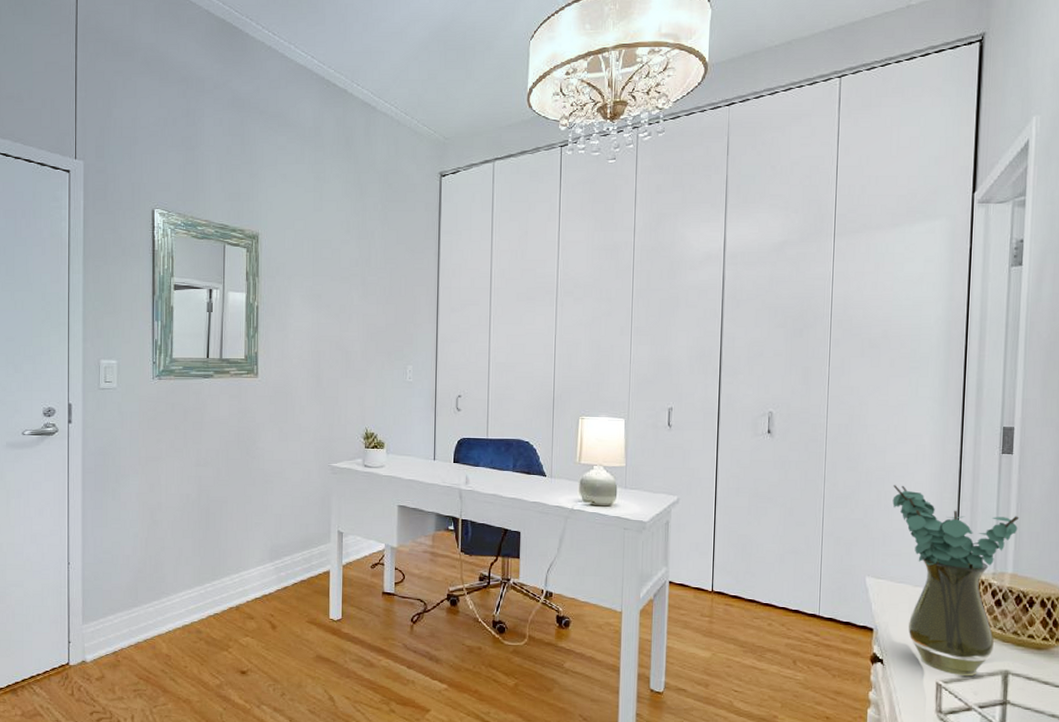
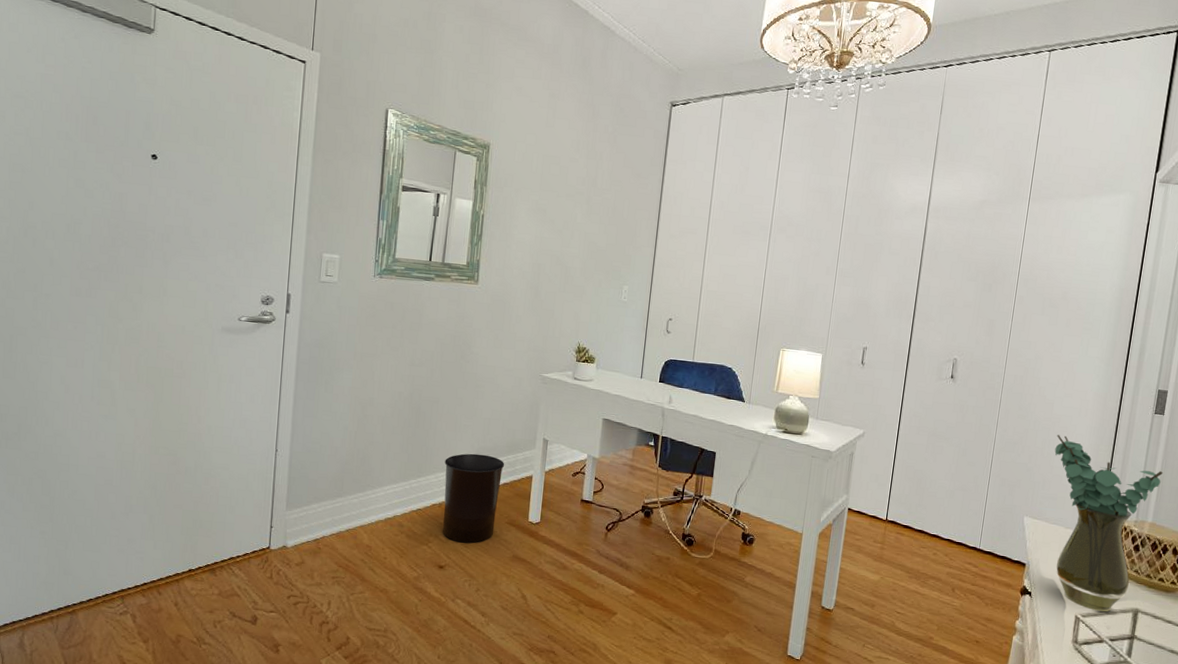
waste bin: none [238,552,300,646] -> present [442,453,505,543]

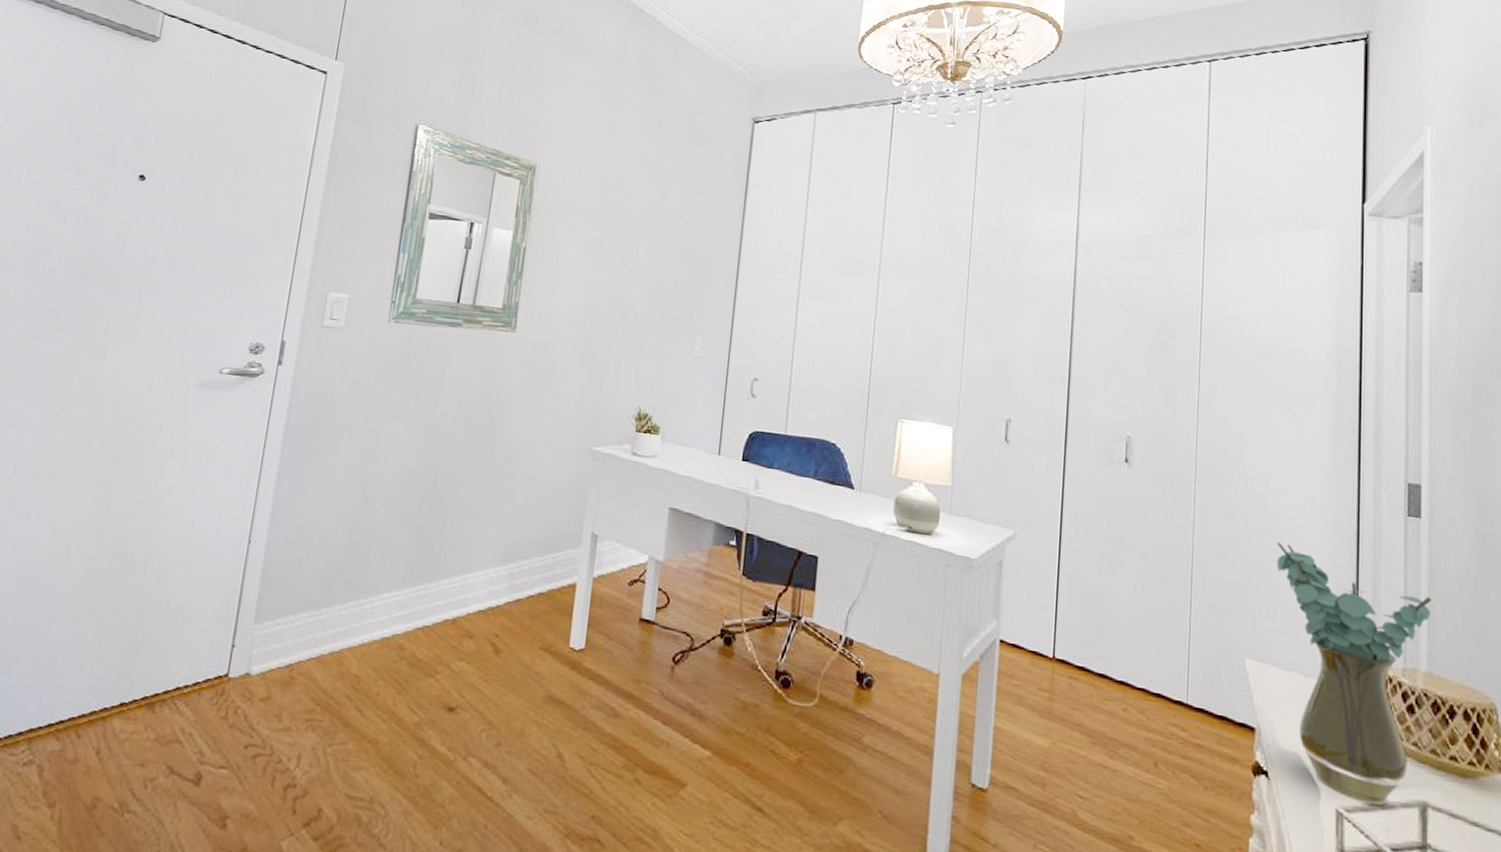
waste bin: present [442,453,505,543] -> none [455,551,541,676]

